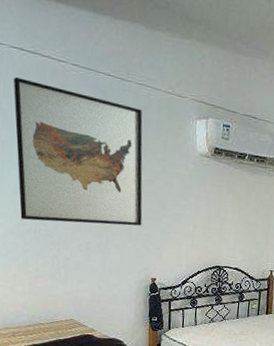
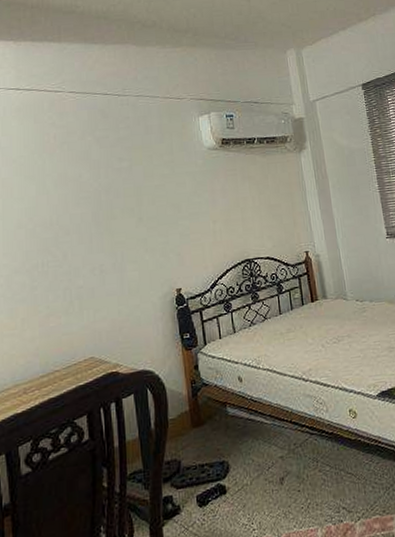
wall art: present [13,77,143,226] -> none [11,115,158,256]

